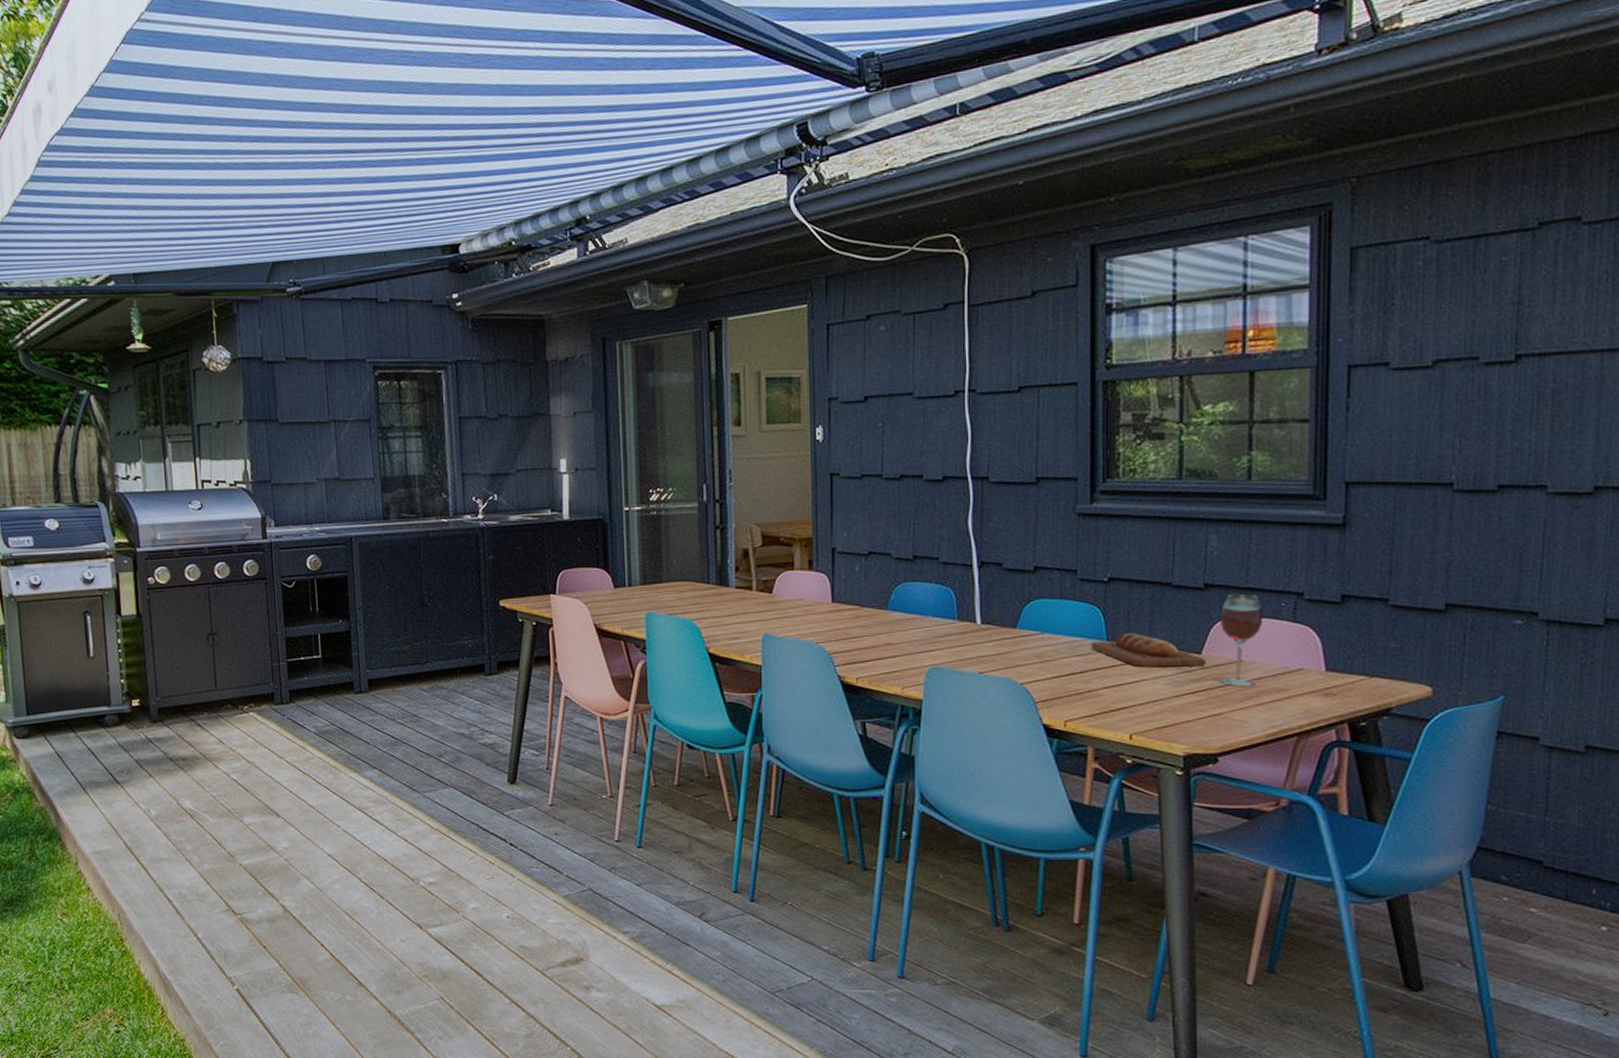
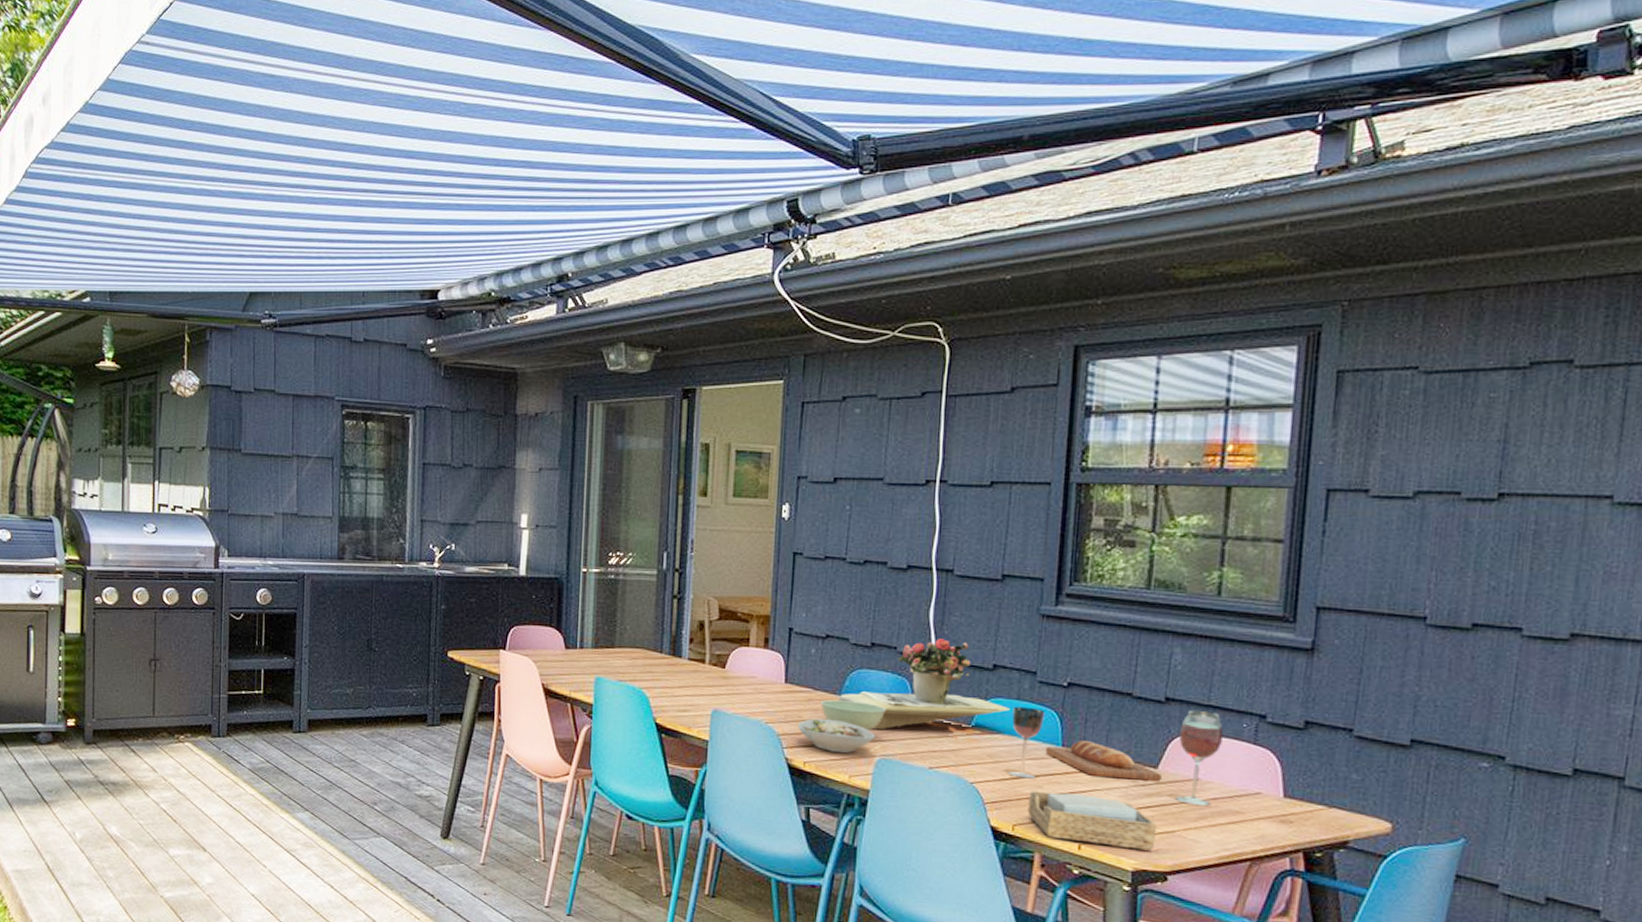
salad: none [848,634,924,666] -> present [798,719,876,753]
bowl: none [868,614,933,642] -> present [821,700,886,731]
flower arrangement: none [885,546,1055,641] -> present [838,639,1011,730]
wineglass: none [1055,605,1088,675] -> present [1006,706,1045,779]
napkin holder: none [1078,685,1205,735] -> present [1027,791,1157,851]

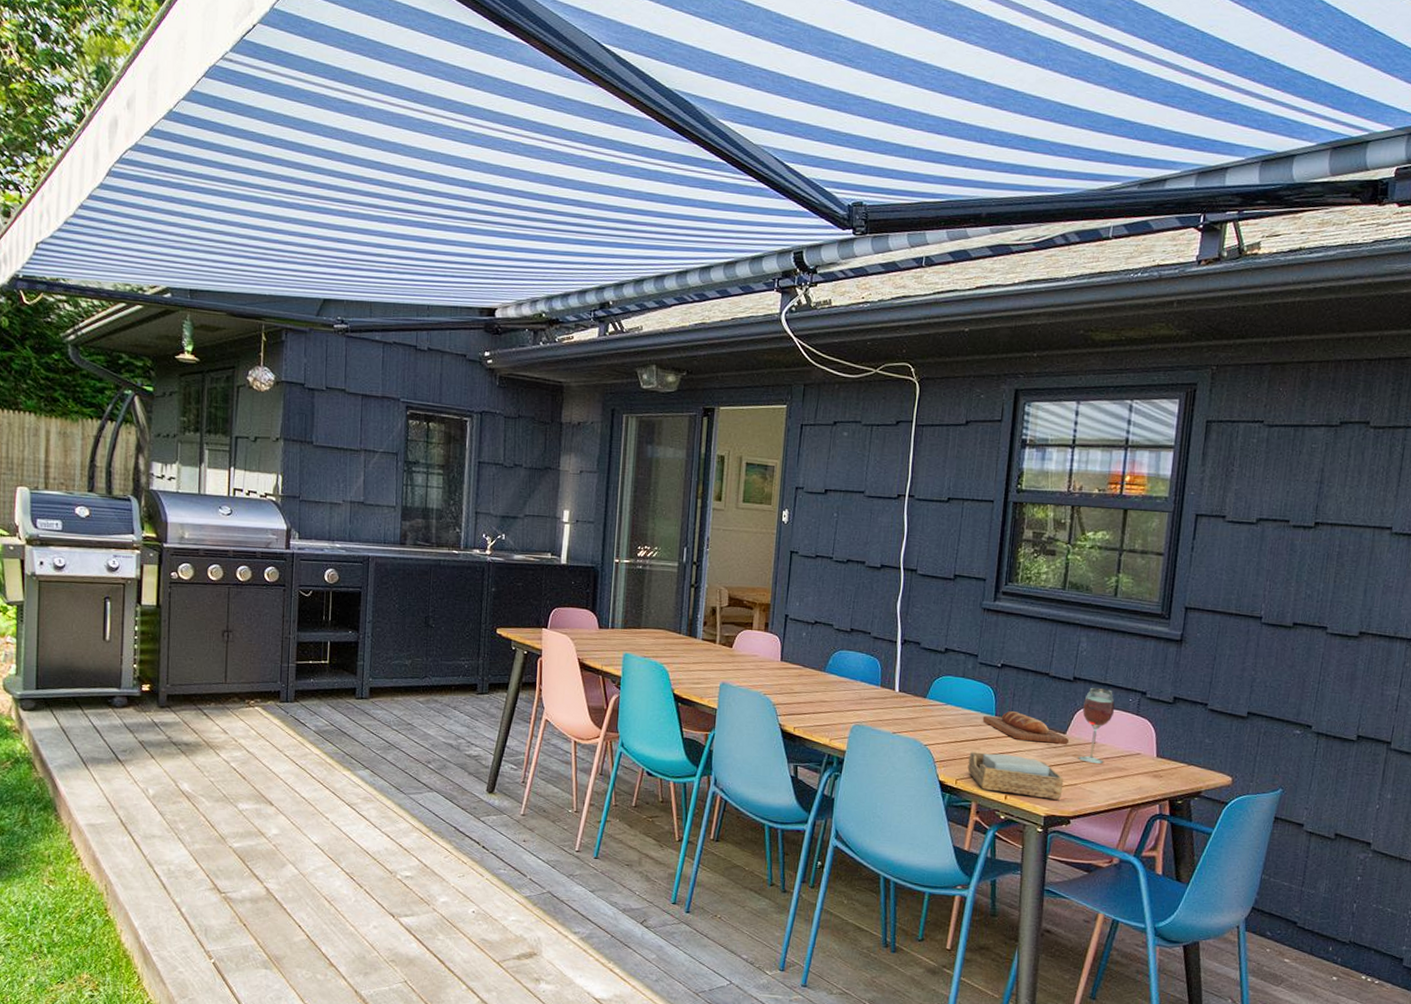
salad: present [798,719,876,753] -> none [790,691,852,720]
bowl: present [821,700,886,731] -> none [809,675,861,702]
flower arrangement: present [838,639,1011,730] -> none [823,626,958,701]
wineglass: present [1006,706,1045,779] -> none [952,682,983,742]

